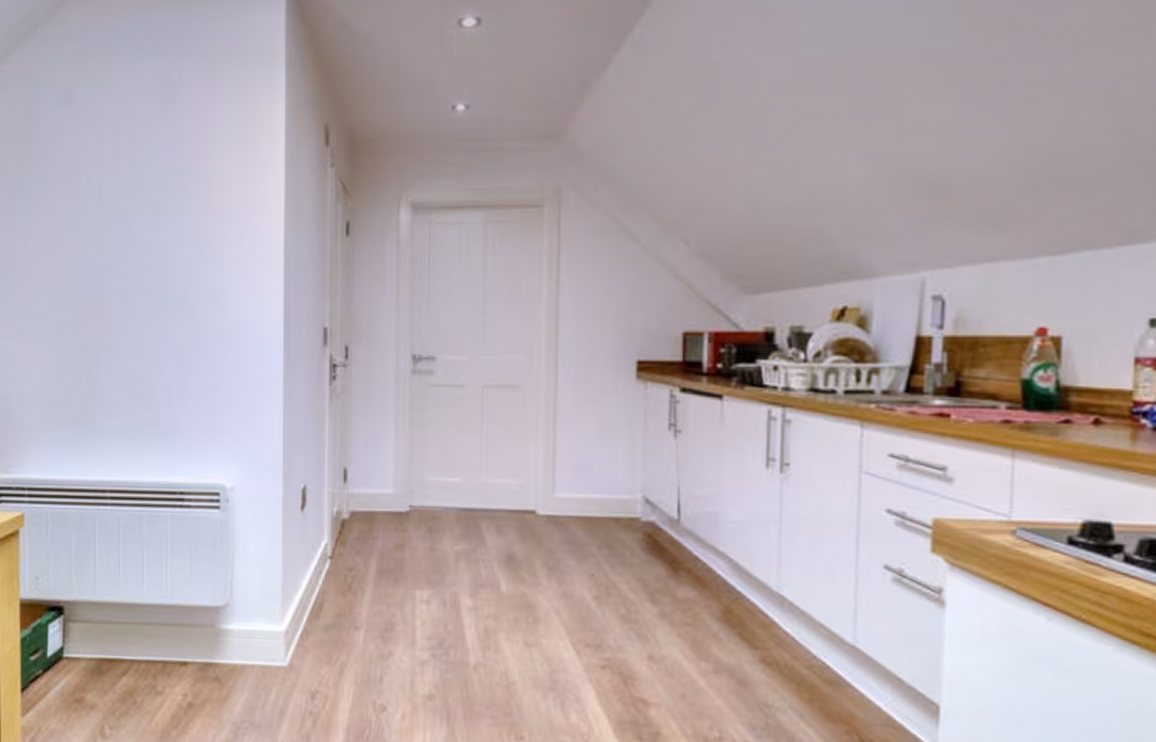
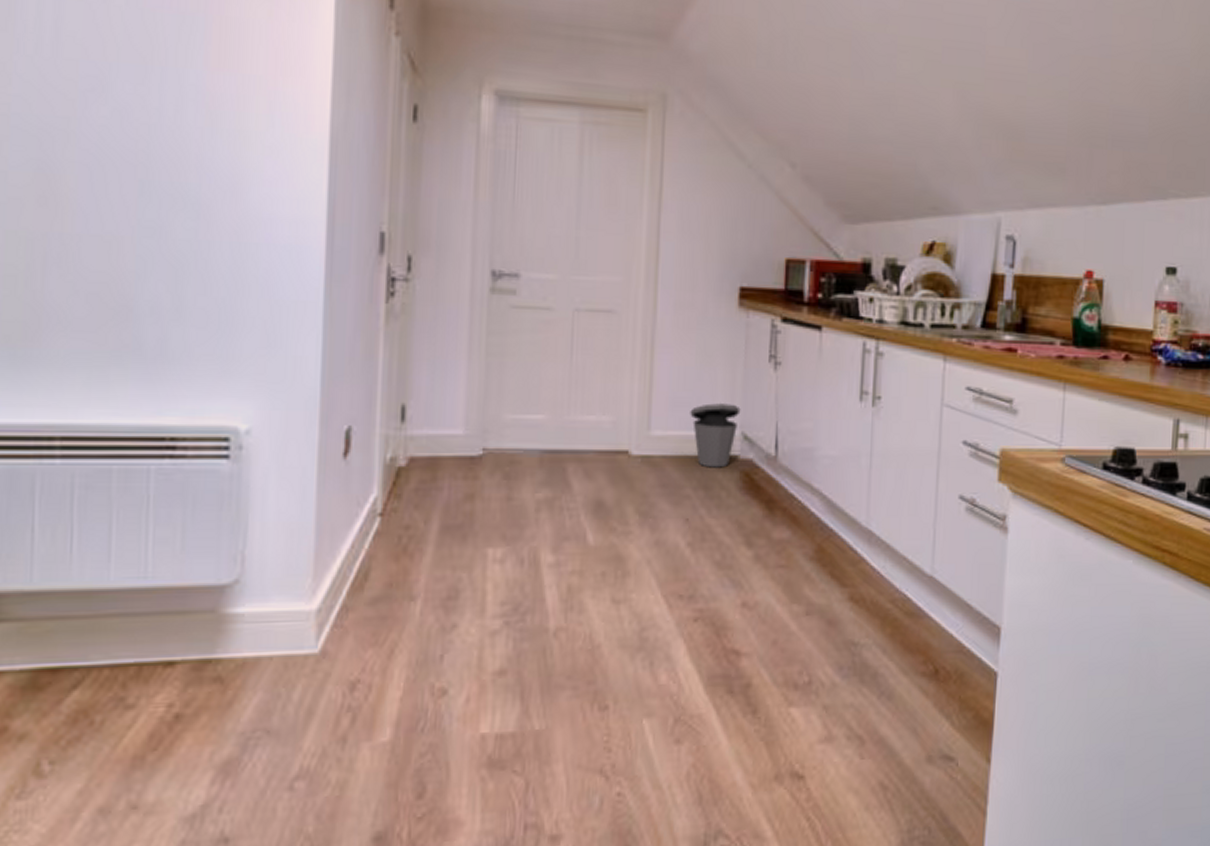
trash can: none [592,469,642,529] -> present [690,403,741,468]

